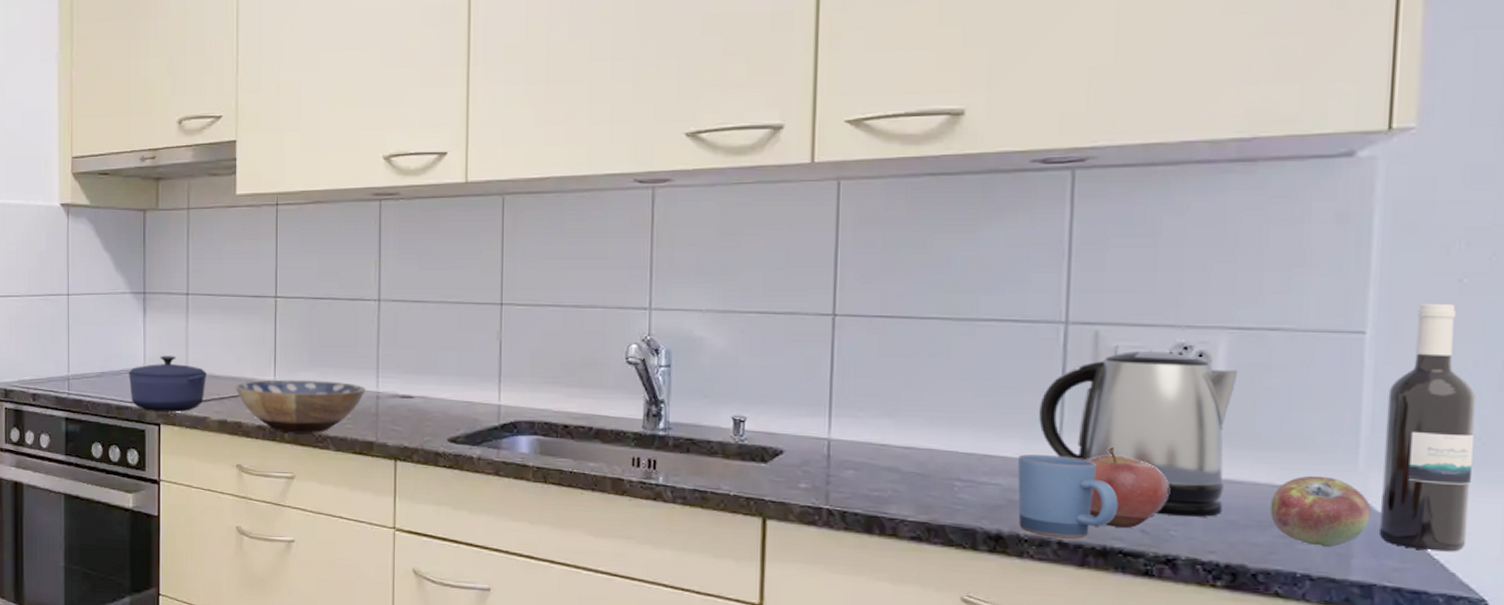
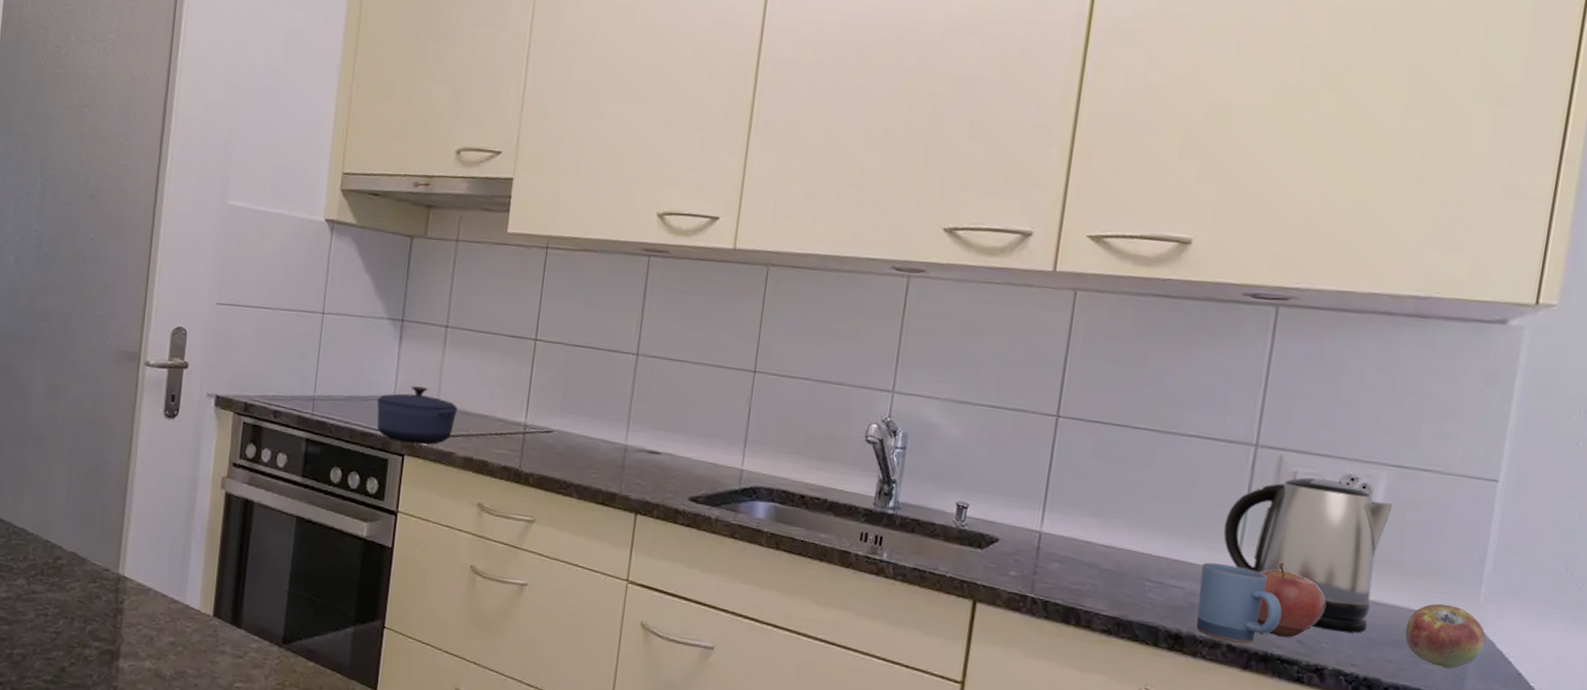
bowl: present [235,379,366,433] -> none [485,421,615,479]
wine bottle: present [1378,304,1476,552] -> none [1489,461,1578,682]

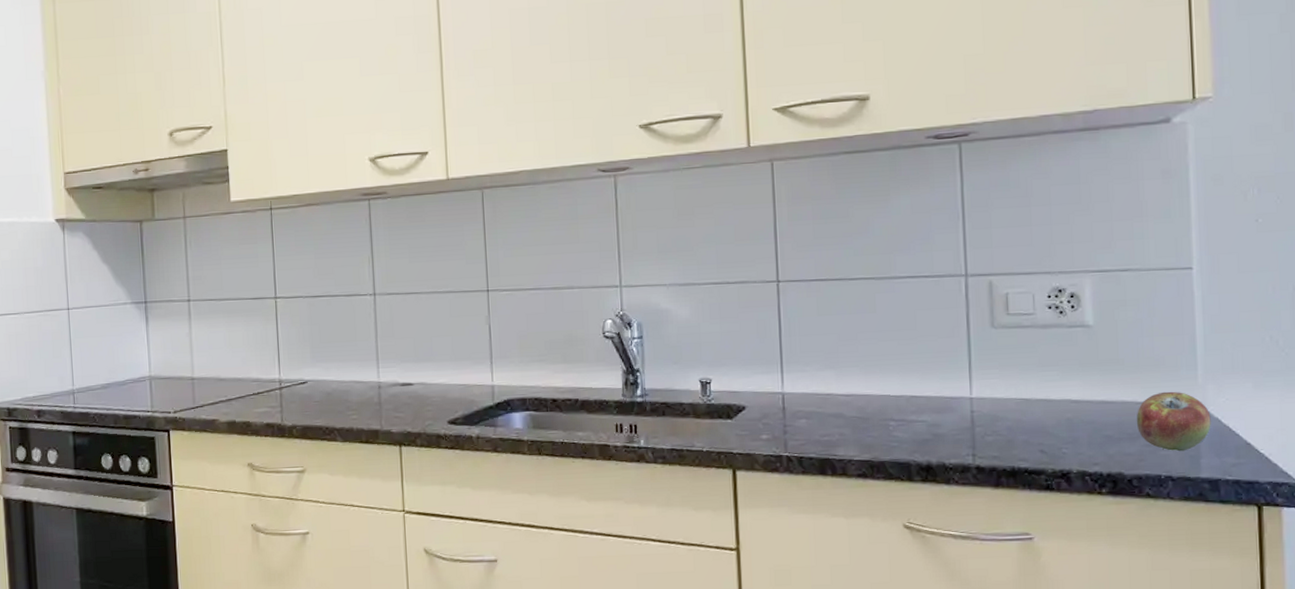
cooking pot: present [377,386,458,445] -> none [134,362,214,419]
mug: present [1196,562,1282,644] -> none [938,391,1021,464]
kettle: present [1223,477,1393,634] -> none [951,295,1102,436]
apple: present [1256,562,1326,638] -> none [992,380,1059,450]

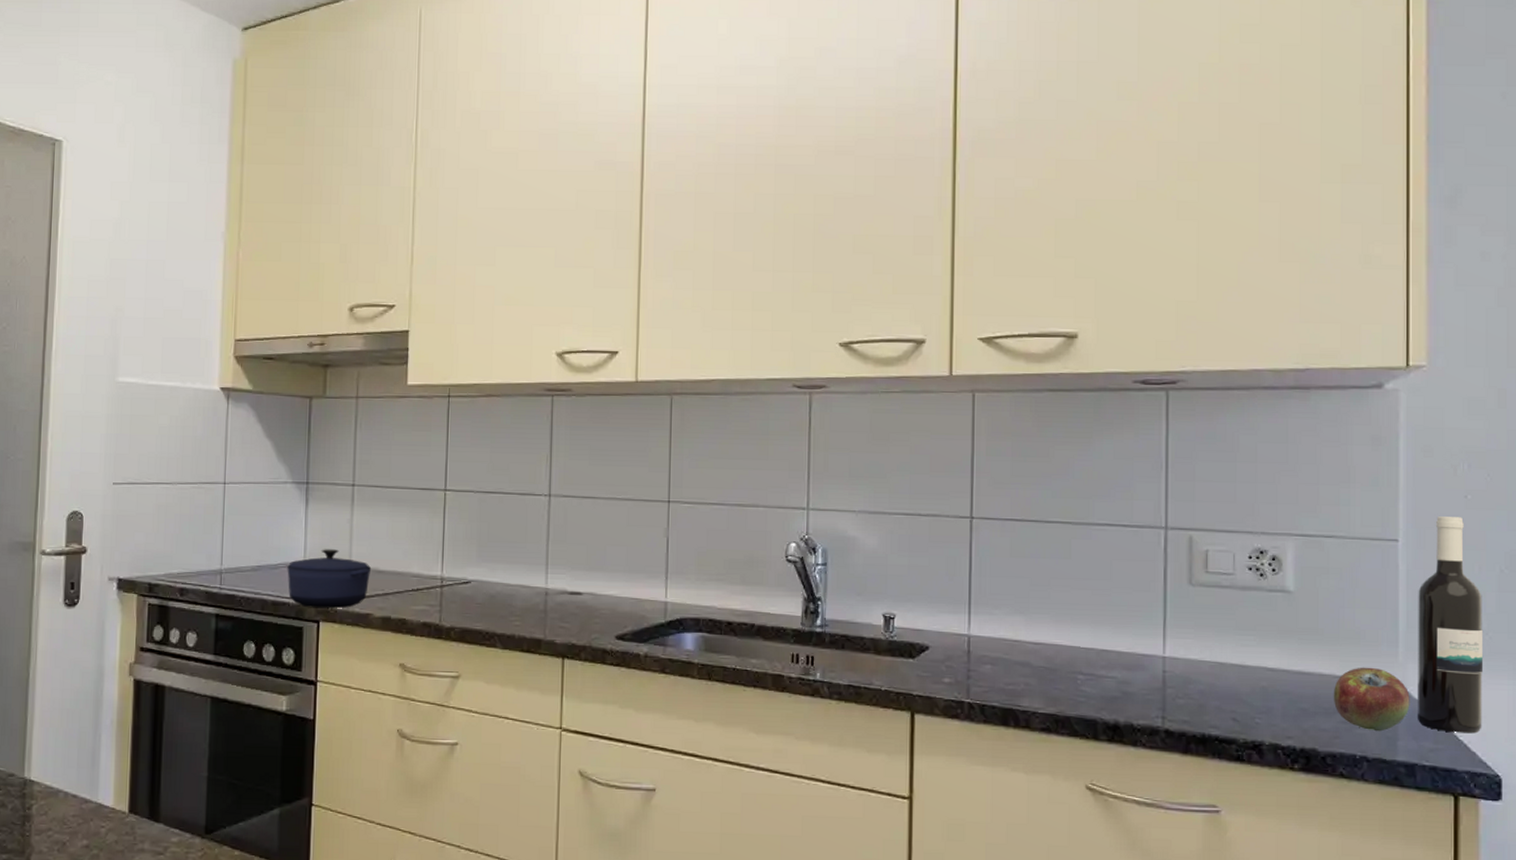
cooking pot: none [134,362,214,419] -> present [287,549,372,609]
wine bottle: none [1214,241,1282,447] -> present [1417,516,1484,734]

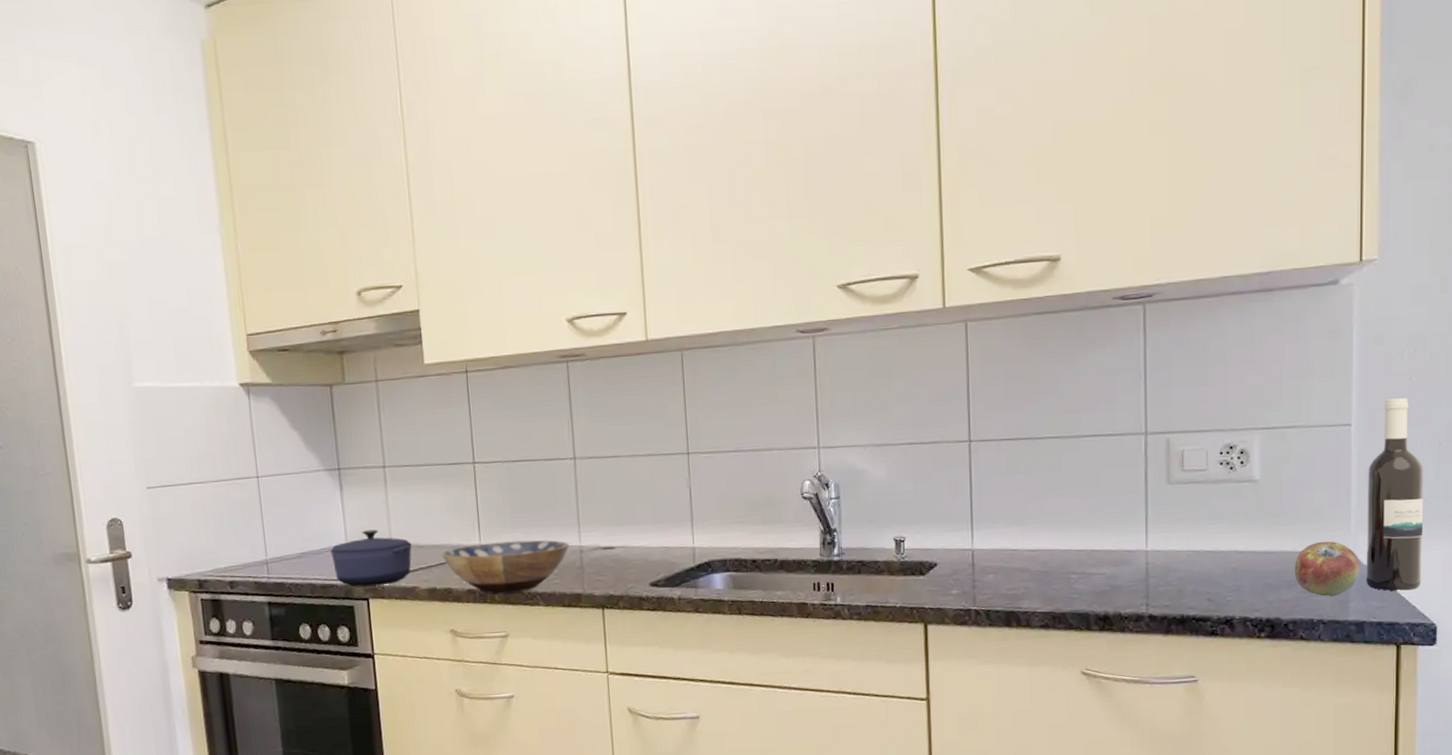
bowl: none [401,575,534,631] -> present [442,540,569,593]

